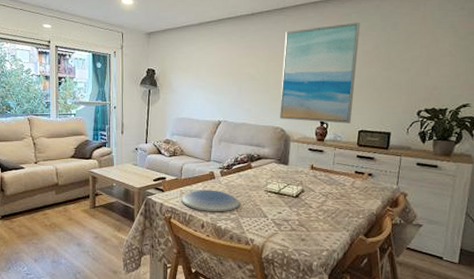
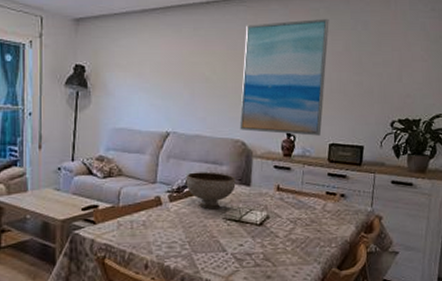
plate: present [181,190,240,212] -> none [119,219,193,248]
bowl: none [234,153,276,184] -> present [186,172,236,210]

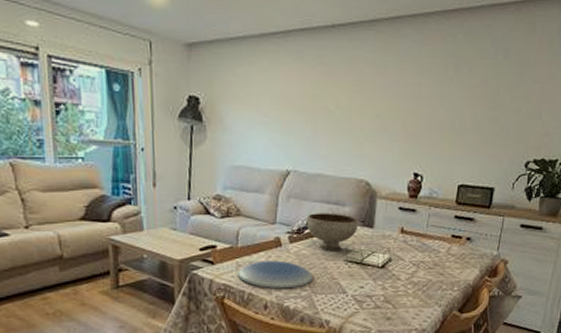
plate: none [119,219,193,248] -> present [238,260,313,289]
wall art: present [239,18,329,136] -> none [364,45,467,176]

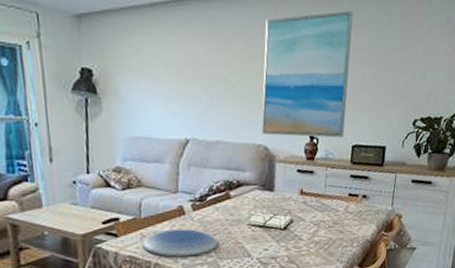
bowl: present [306,213,358,252] -> none [208,179,259,217]
wall art: none [364,45,467,176] -> present [261,10,353,138]

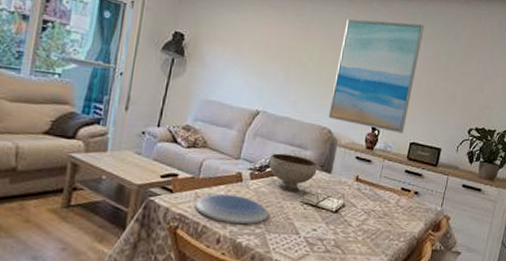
bowl: none [208,179,259,217] -> present [268,153,318,193]

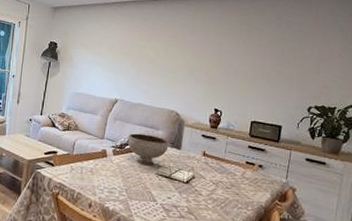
plate: present [195,194,269,225] -> none [71,167,130,192]
wall art: present [328,19,425,134] -> none [175,17,257,114]

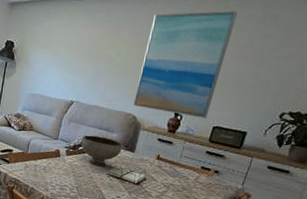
wall art: none [175,17,257,114] -> present [133,10,238,118]

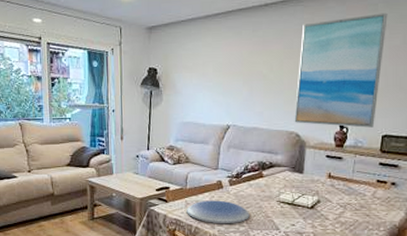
plate: none [25,165,81,189] -> present [187,200,249,224]
bowl: present [81,135,123,167] -> none [244,160,289,193]

